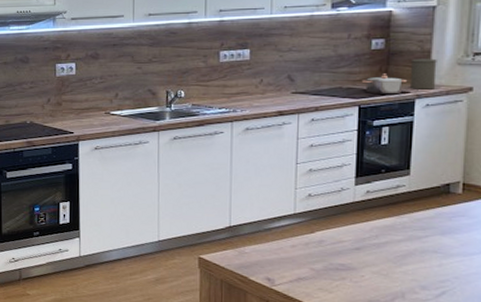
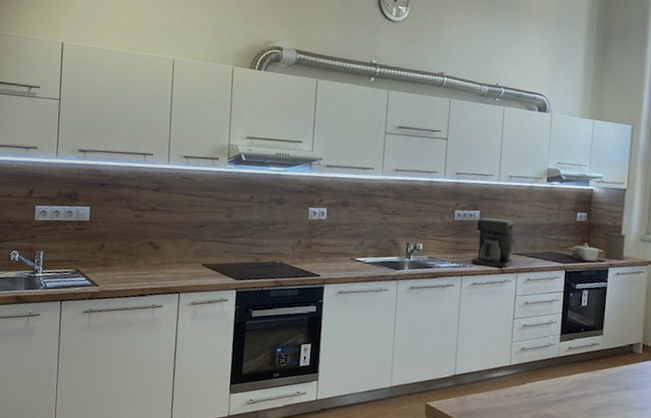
coffee maker: none [242,55,292,110] -> present [471,217,514,269]

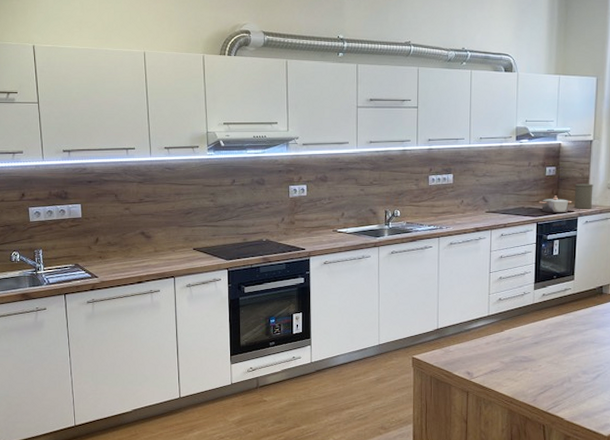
coffee maker: present [471,217,514,269] -> none [447,180,486,227]

